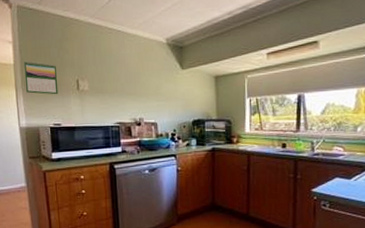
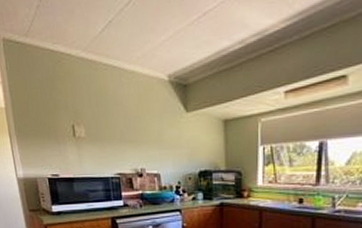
calendar: present [24,61,59,95] -> none [15,104,54,143]

